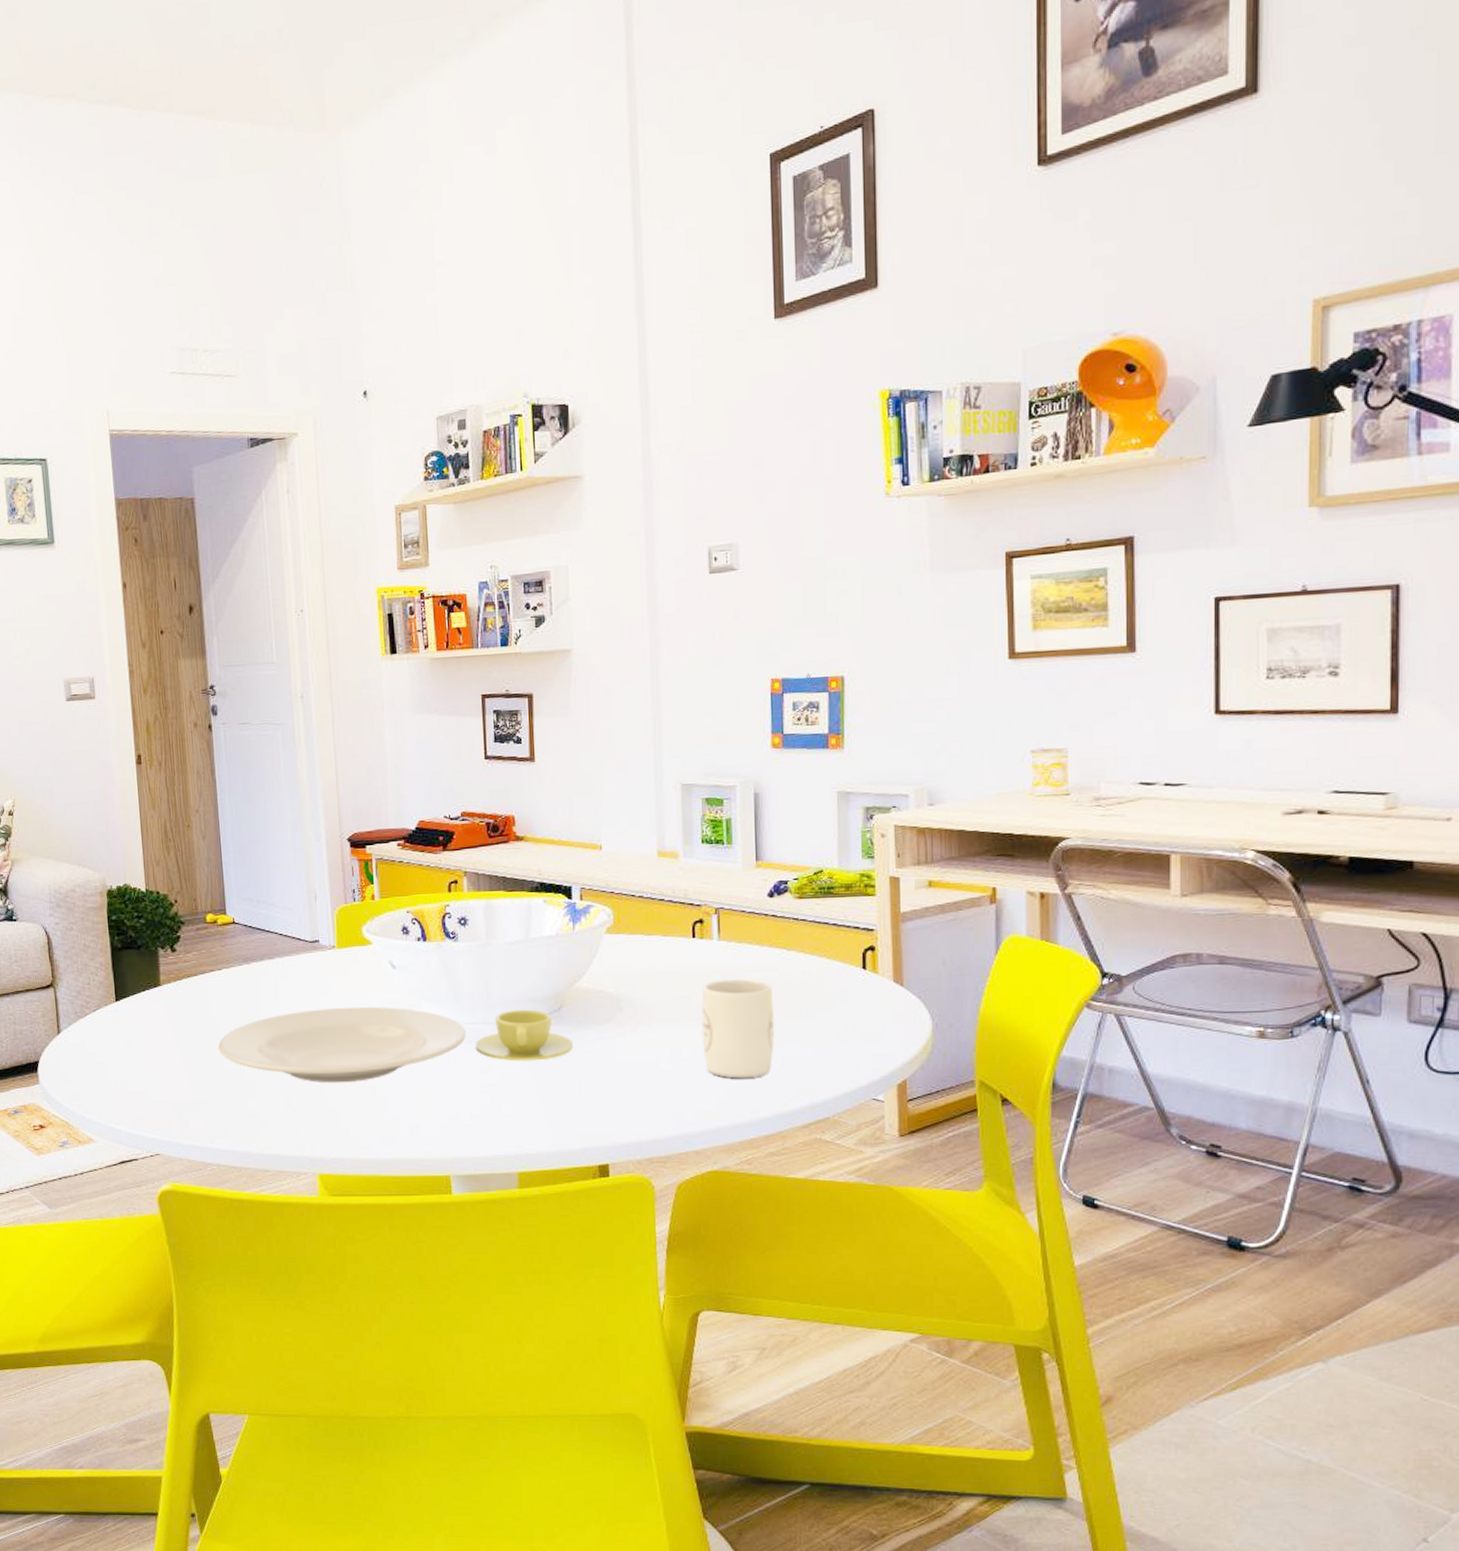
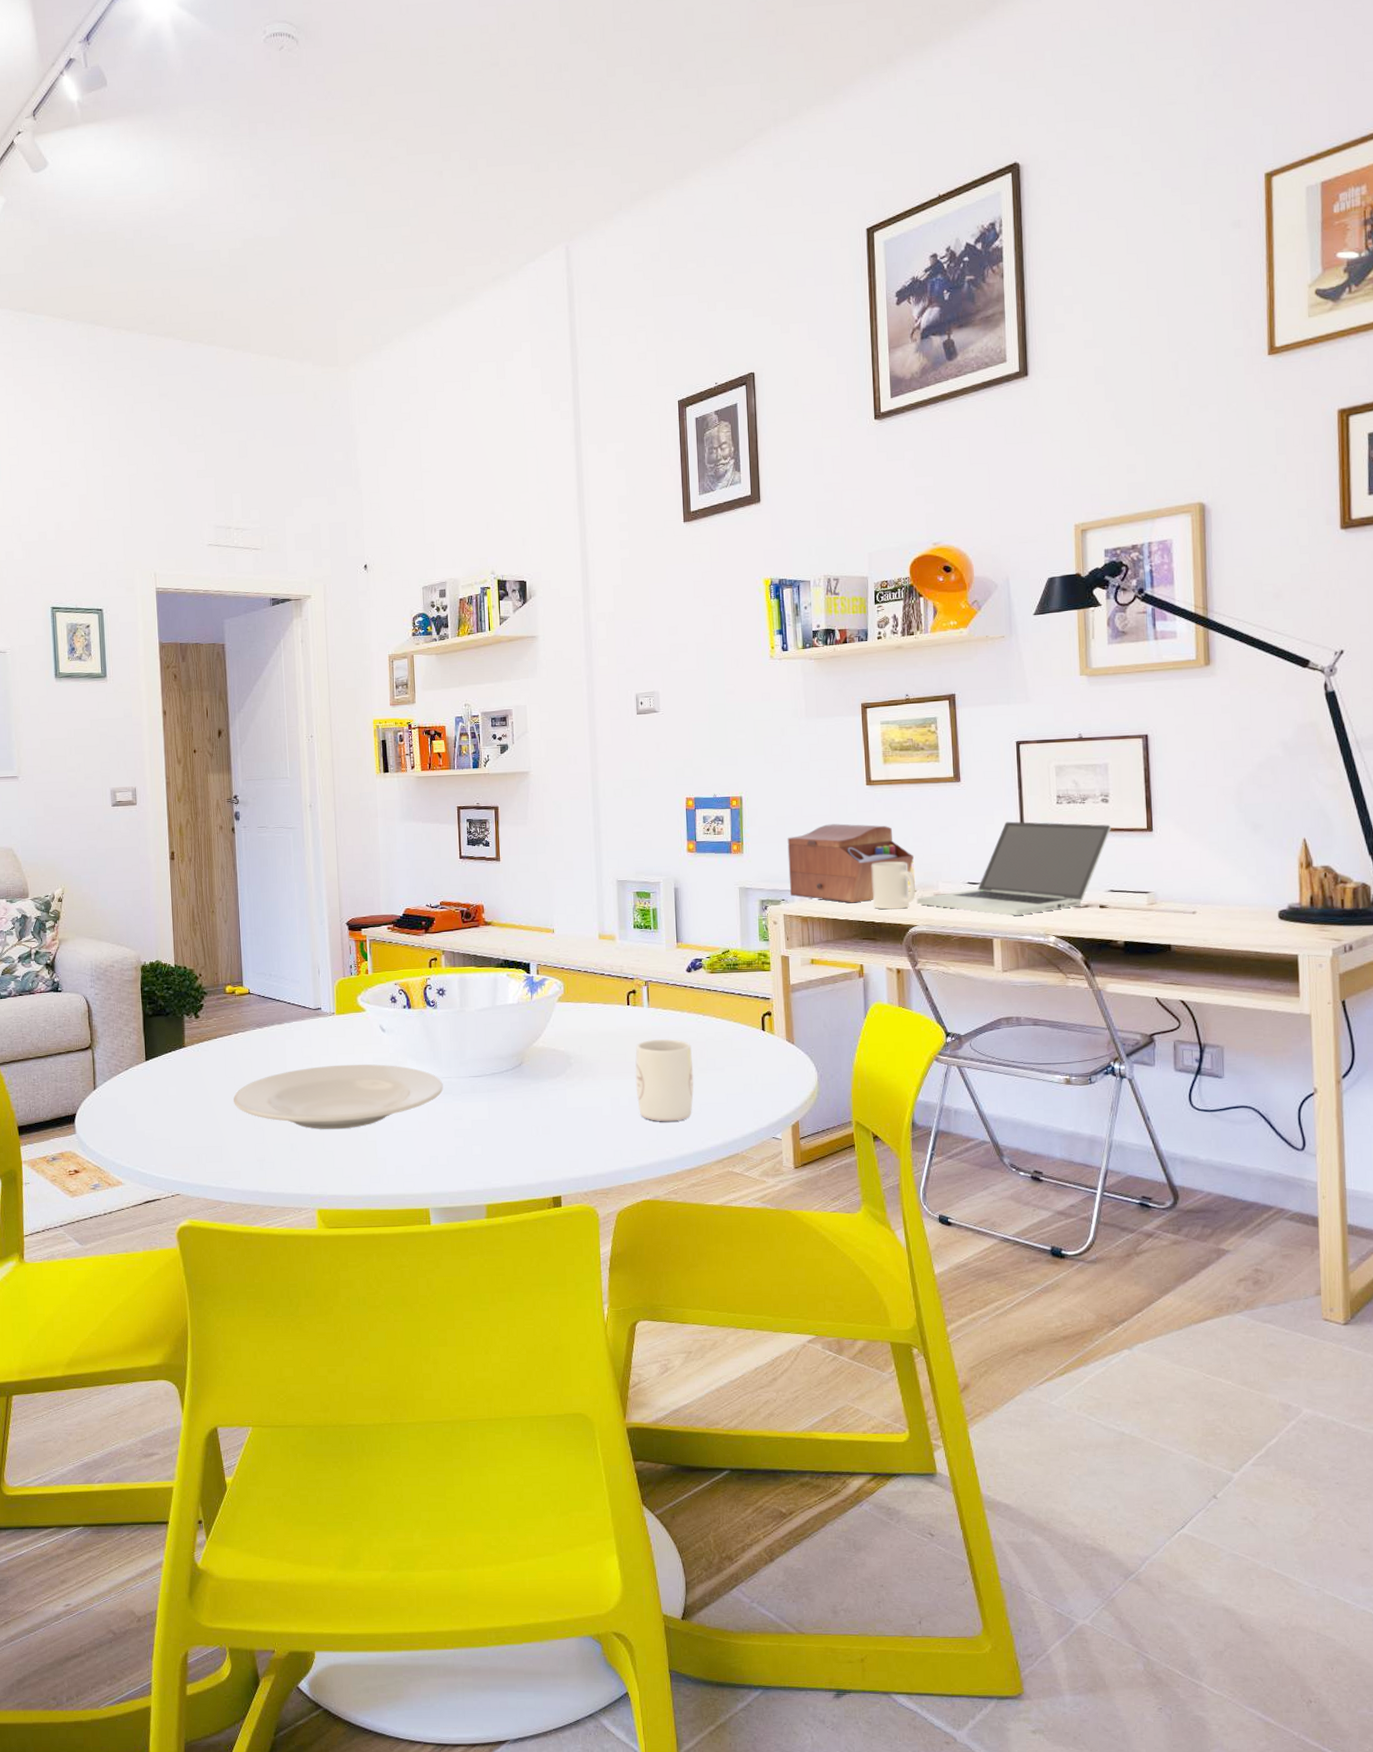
teacup: present [475,1009,574,1061] -> none [450,1065,532,1110]
sewing box: none [901,709,1068,811] -> present [787,823,914,903]
cup: none [1012,756,1070,818] -> present [872,861,916,910]
laptop: none [1070,702,1340,825] -> present [917,821,1111,916]

